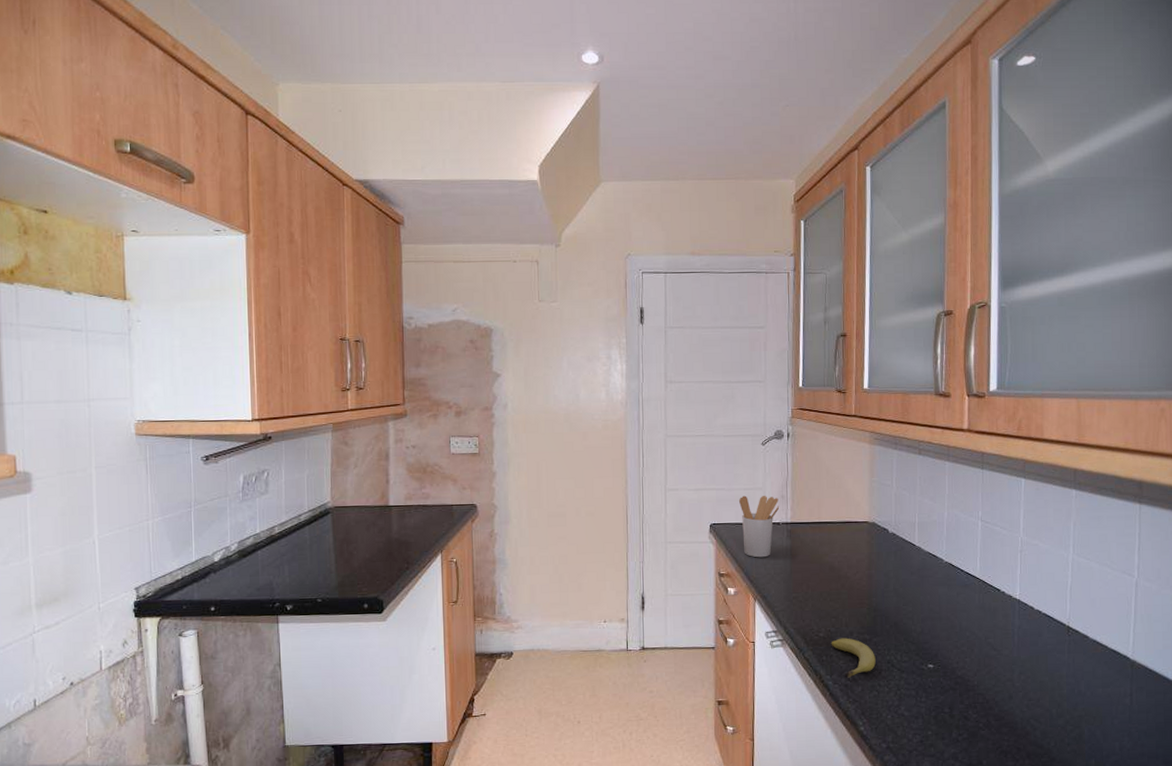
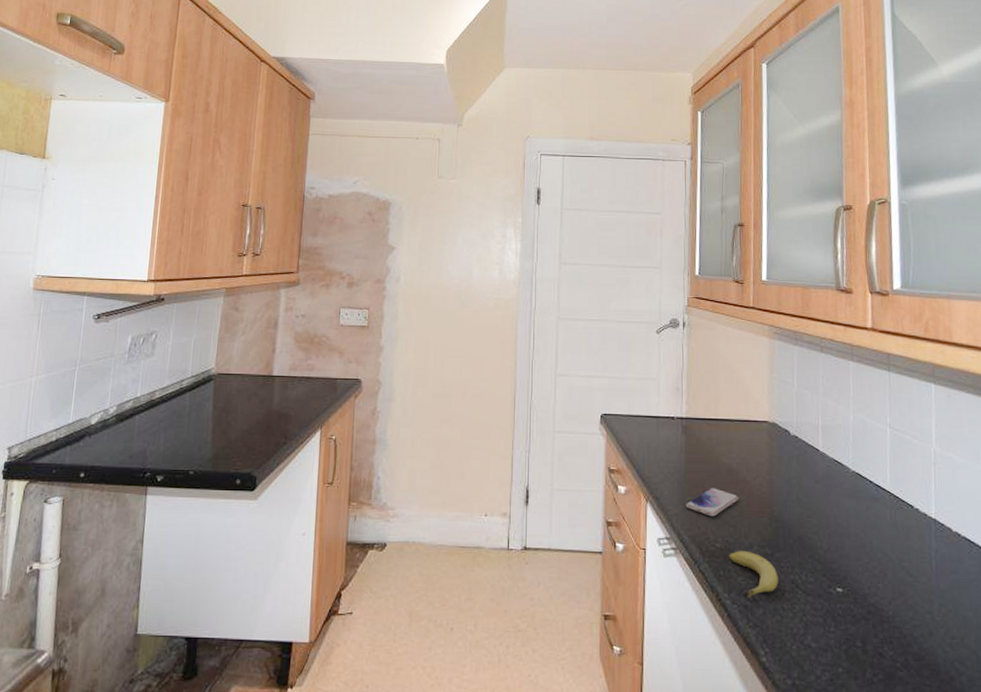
utensil holder: present [739,495,780,558] -> none [632,385,675,454]
smartphone: none [790,584,841,610] -> present [685,488,739,517]

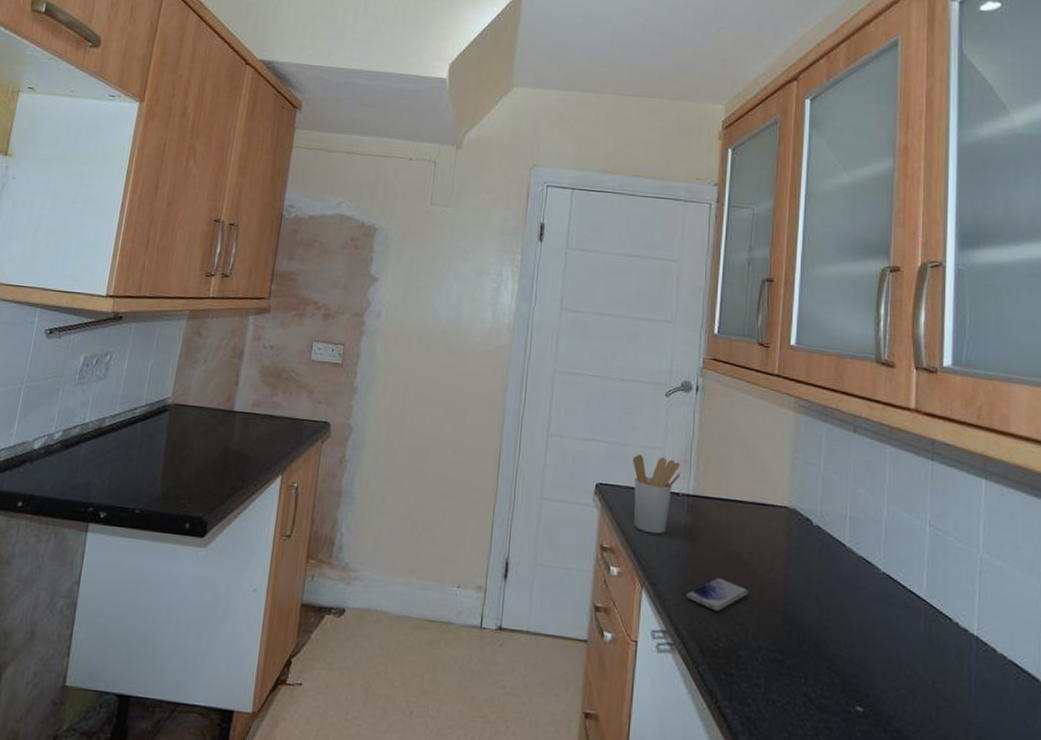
utensil holder: none [632,385,675,454] -> present [633,454,681,535]
fruit: present [728,550,778,598] -> none [732,652,788,709]

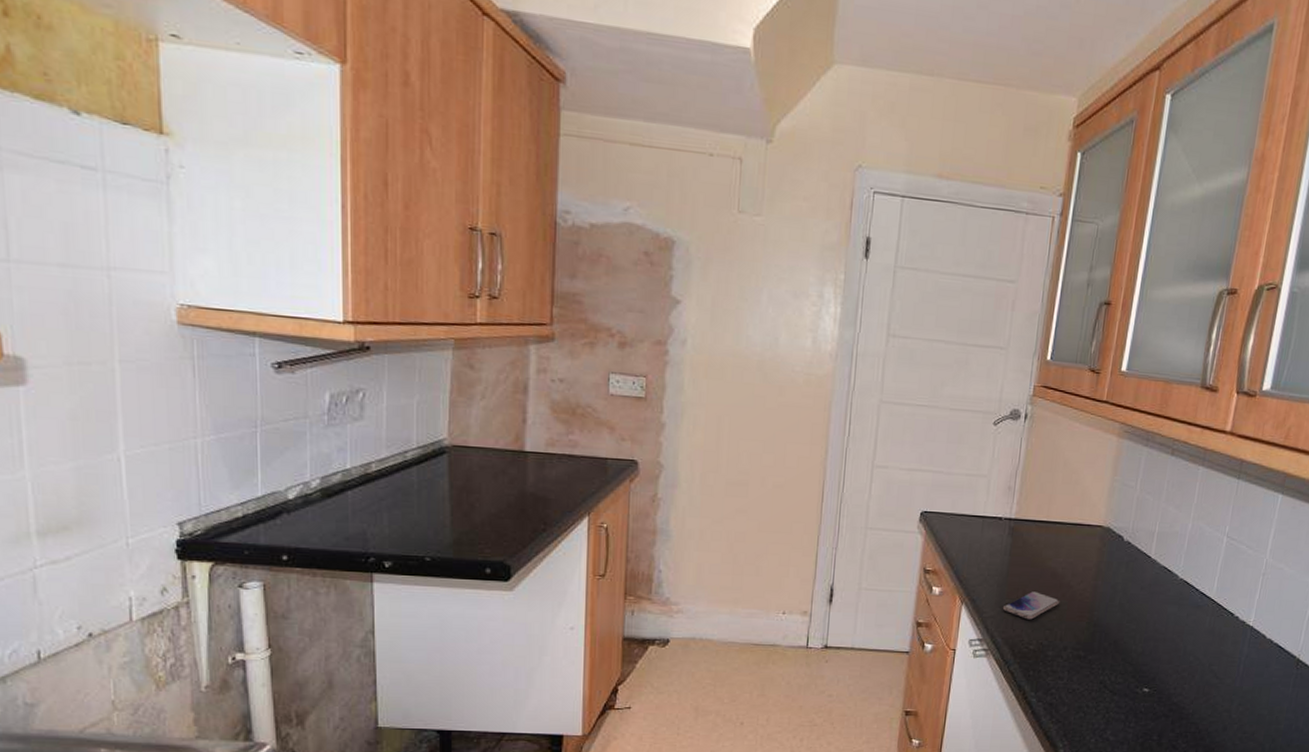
utensil holder: present [633,454,681,535] -> none [956,482,1005,556]

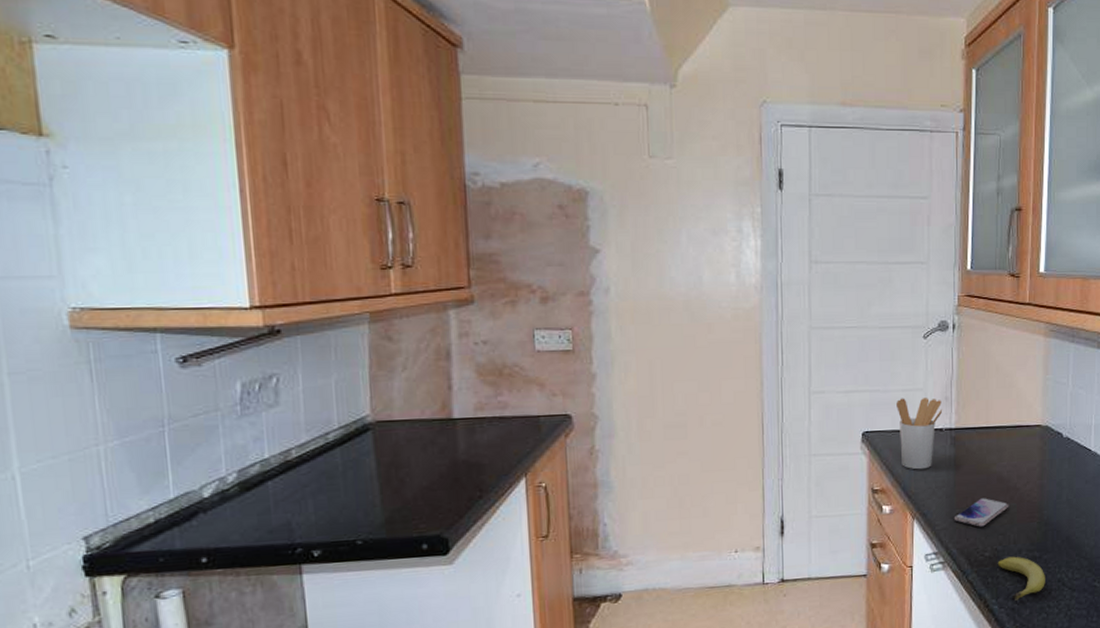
utensil holder: none [956,482,1005,556] -> present [896,398,943,470]
fruit: none [1040,652,1088,696] -> present [997,556,1045,601]

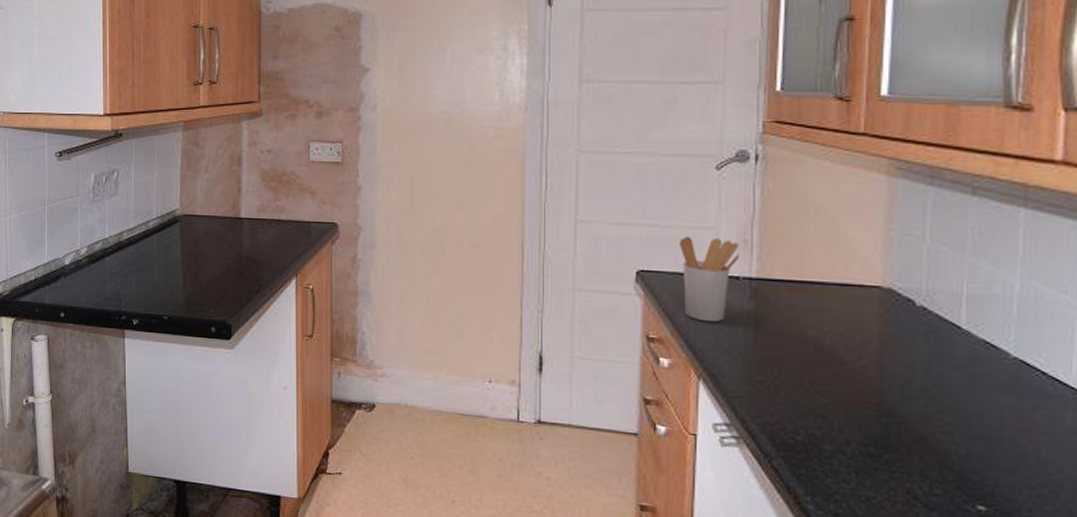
smartphone: present [953,498,1009,527] -> none [752,367,832,403]
fruit: present [997,556,1045,601] -> none [814,446,887,505]

